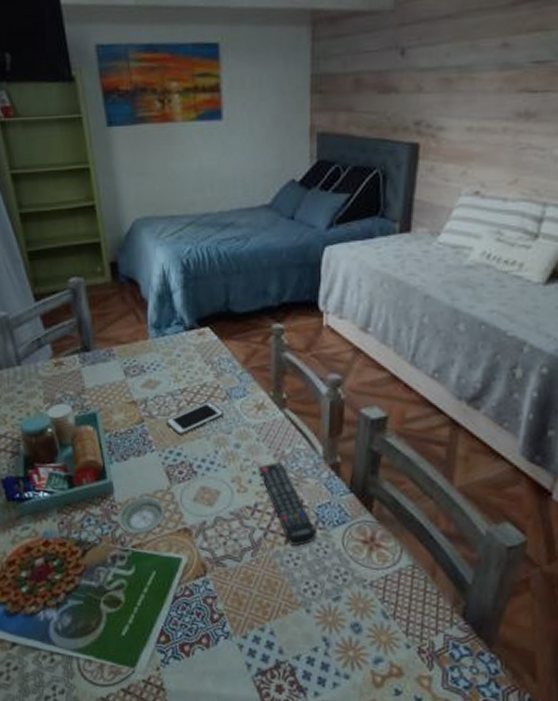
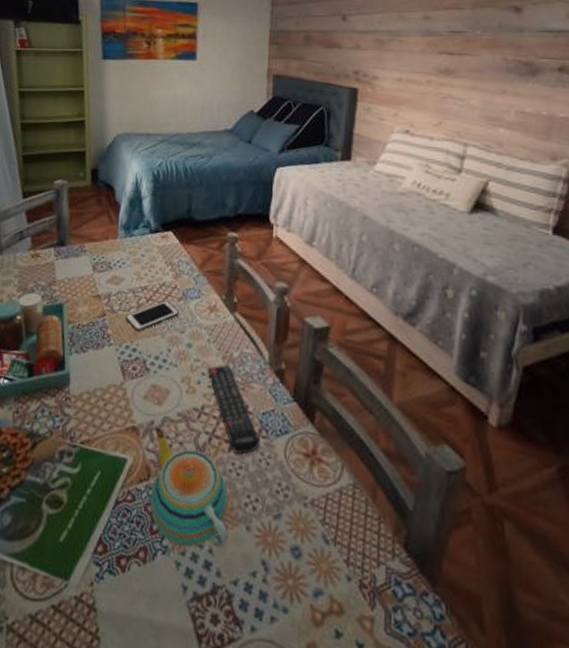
saucer: present [118,497,165,535] -> none [70,390,116,431]
teapot: none [208,526,289,632] -> present [149,426,229,548]

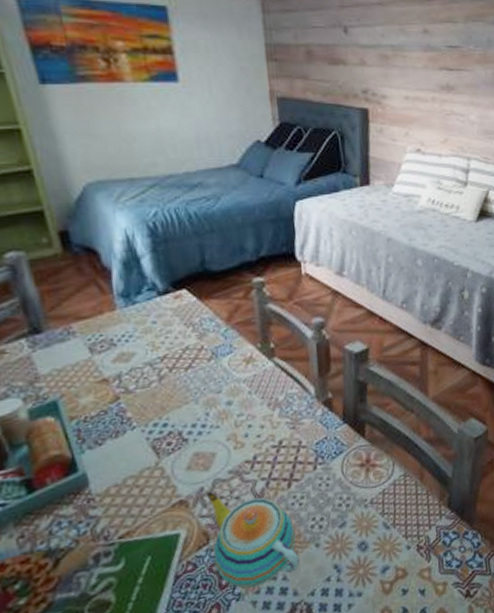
cell phone: present [125,300,180,332] -> none [145,364,212,406]
remote control: present [207,364,260,455] -> none [253,409,317,489]

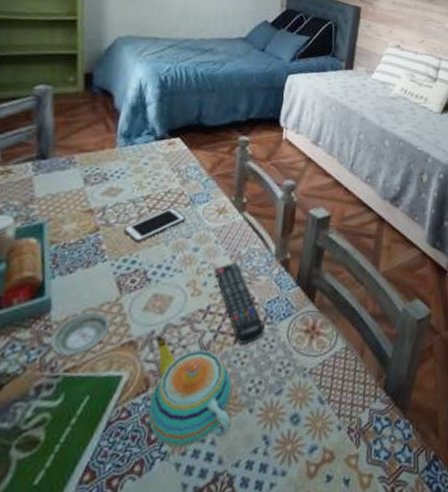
saucer: none [97,477,155,525] -> present [50,311,110,357]
cell phone: none [145,364,212,406] -> present [123,208,187,244]
remote control: none [253,409,317,489] -> present [214,261,264,346]

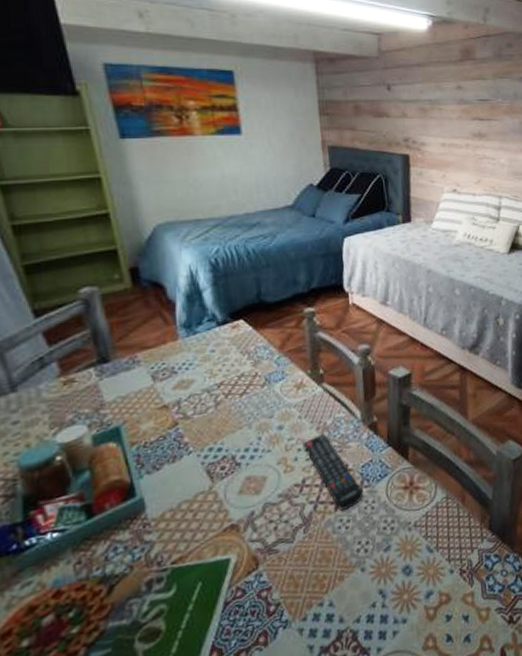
saucer: present [50,311,110,357] -> none [152,502,208,550]
cell phone: present [123,208,187,244] -> none [202,390,265,431]
teapot: present [147,335,233,448] -> none [257,515,346,615]

